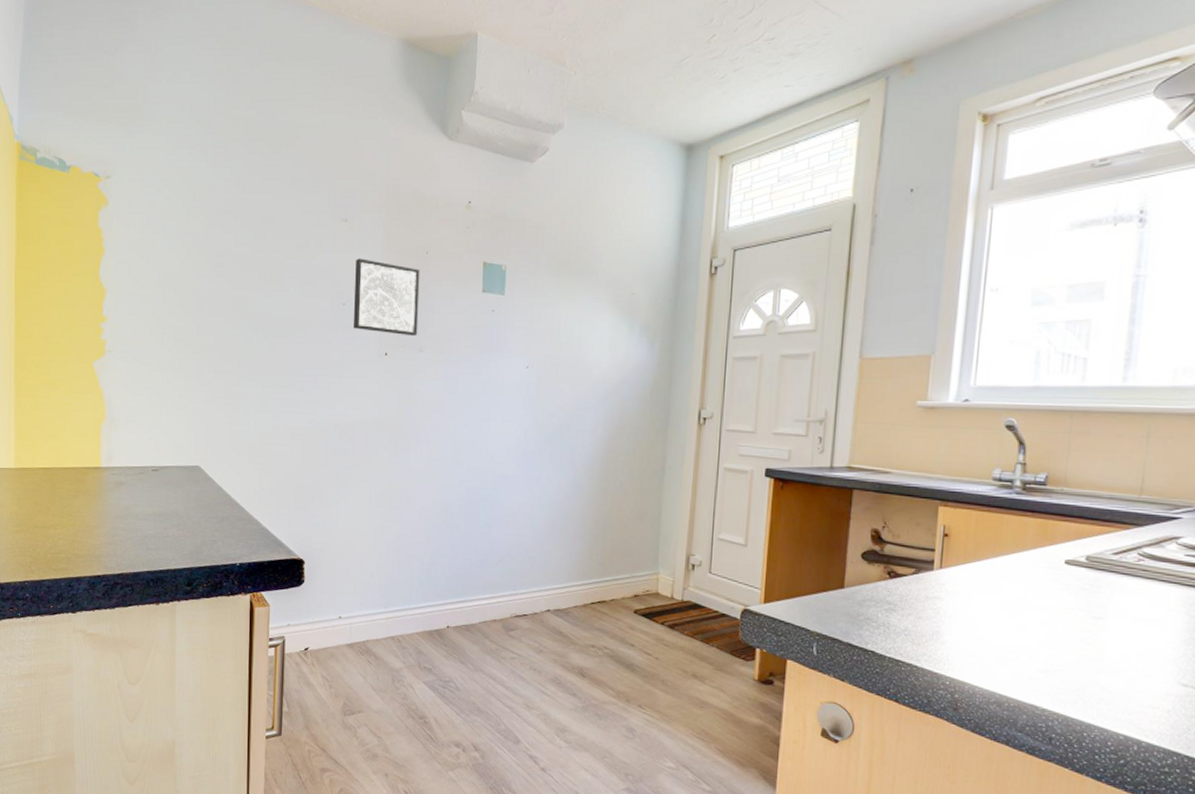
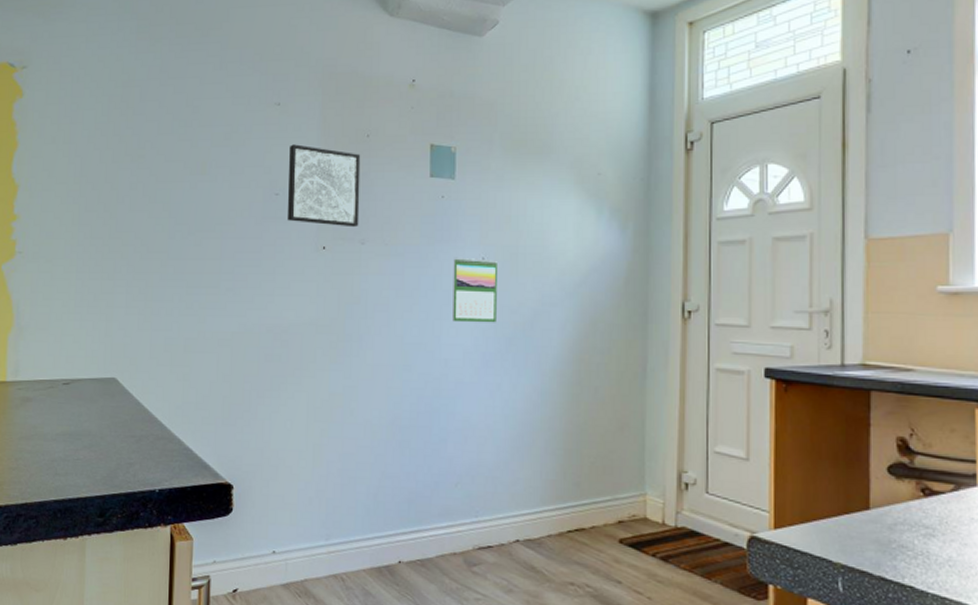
calendar: none [499,365,540,425] -> present [453,257,497,323]

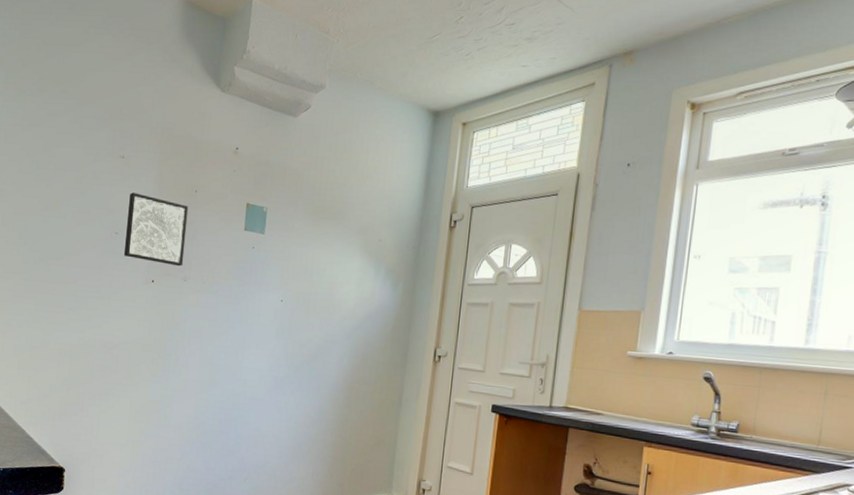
calendar: present [453,257,497,323] -> none [253,298,293,354]

